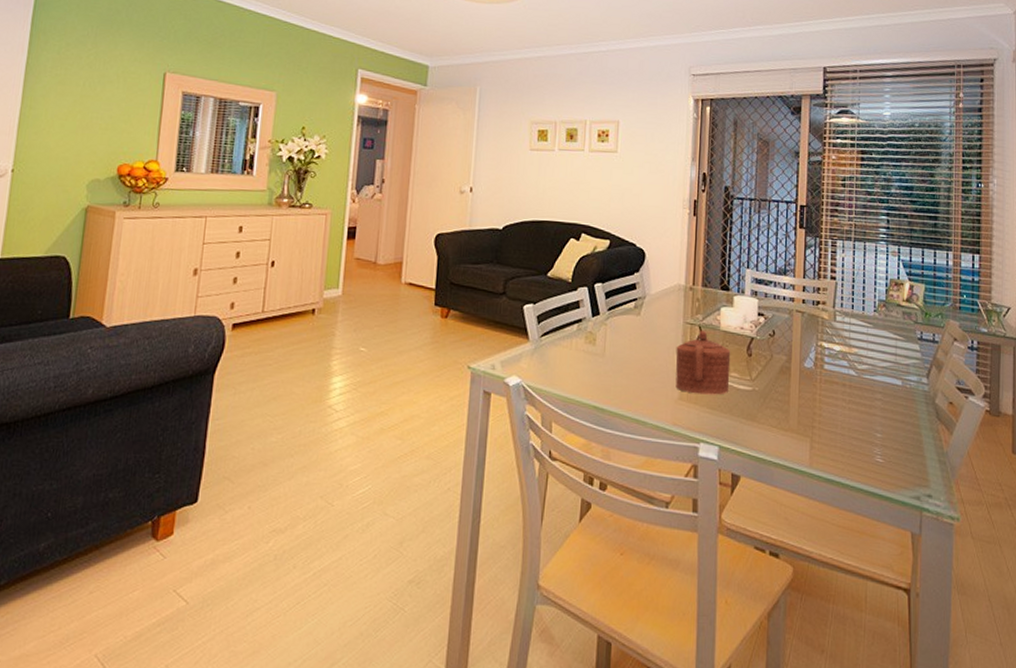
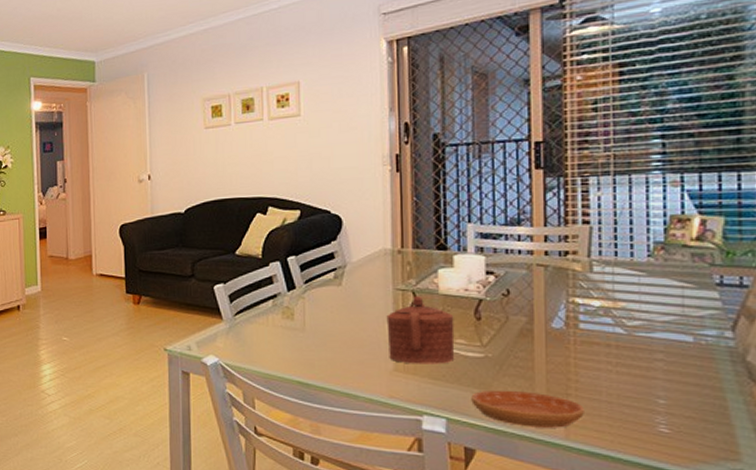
saucer: none [740,420,824,457] -> present [471,390,584,428]

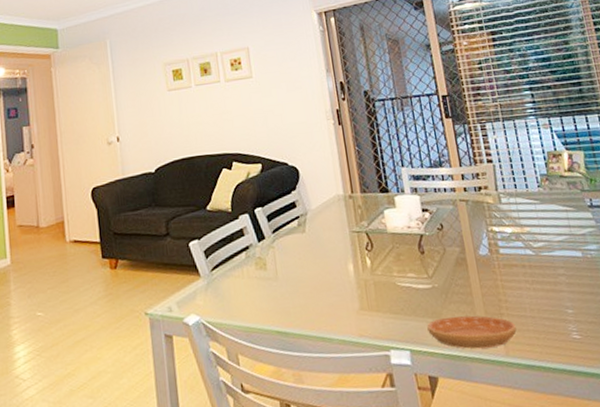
teapot: present [386,296,455,364] -> none [347,236,409,302]

